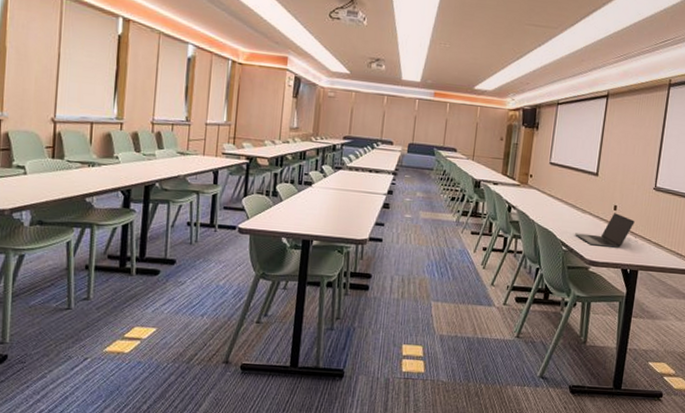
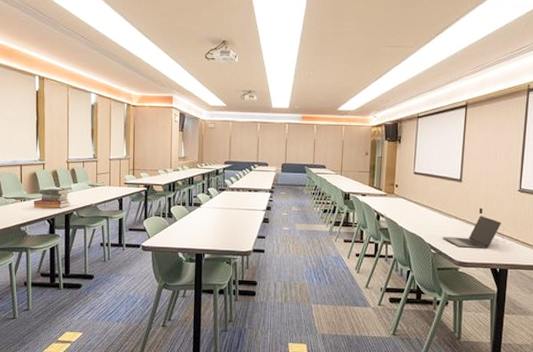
books: none [104,153,153,179] -> present [33,188,70,209]

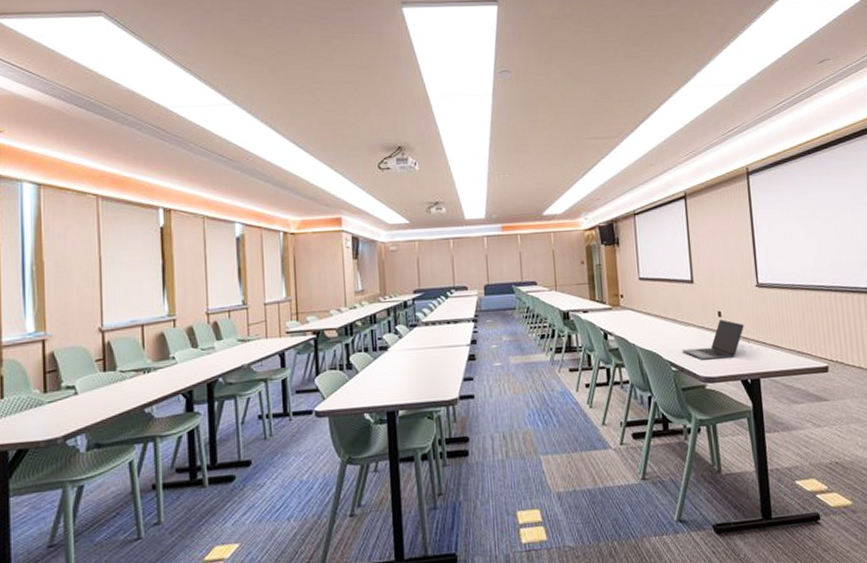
books: present [33,188,70,209] -> none [161,349,214,381]

